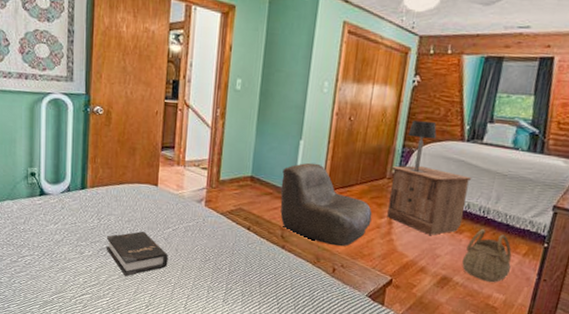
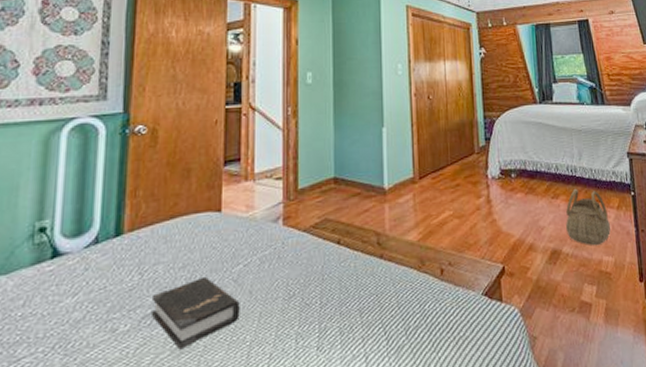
armchair: present [280,162,372,247] -> none [368,150,470,242]
nightstand: present [387,165,472,235] -> none [477,134,556,206]
table lamp: present [408,120,437,173] -> none [486,90,513,143]

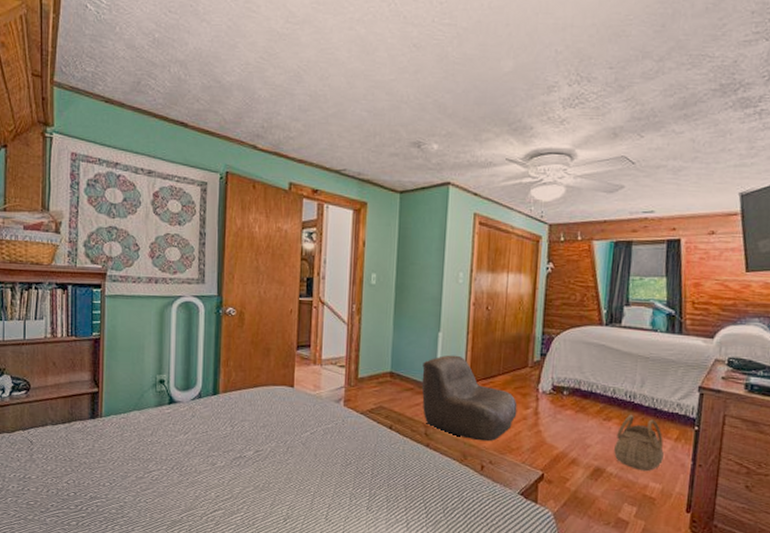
hardback book: present [150,276,240,350] -> none [239,436,307,488]
armchair: none [368,150,470,242] -> present [421,355,518,442]

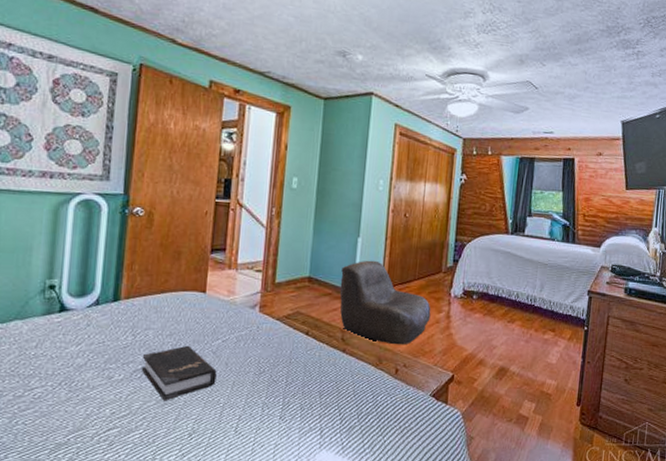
hardback book: none [239,436,307,488] -> present [141,345,217,401]
basket: present [614,414,664,472] -> none [516,316,559,370]

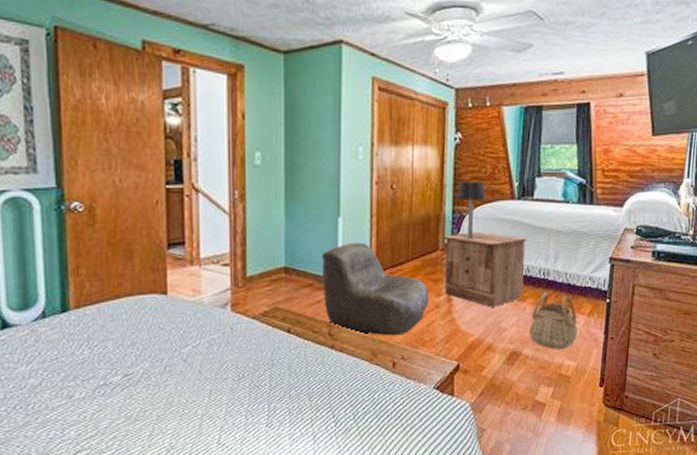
hardback book: present [141,345,217,401] -> none [104,354,191,418]
nightstand: none [445,258,518,326] -> present [443,231,528,307]
table lamp: none [459,216,485,266] -> present [456,182,487,240]
basket: none [516,316,559,370] -> present [529,292,578,350]

